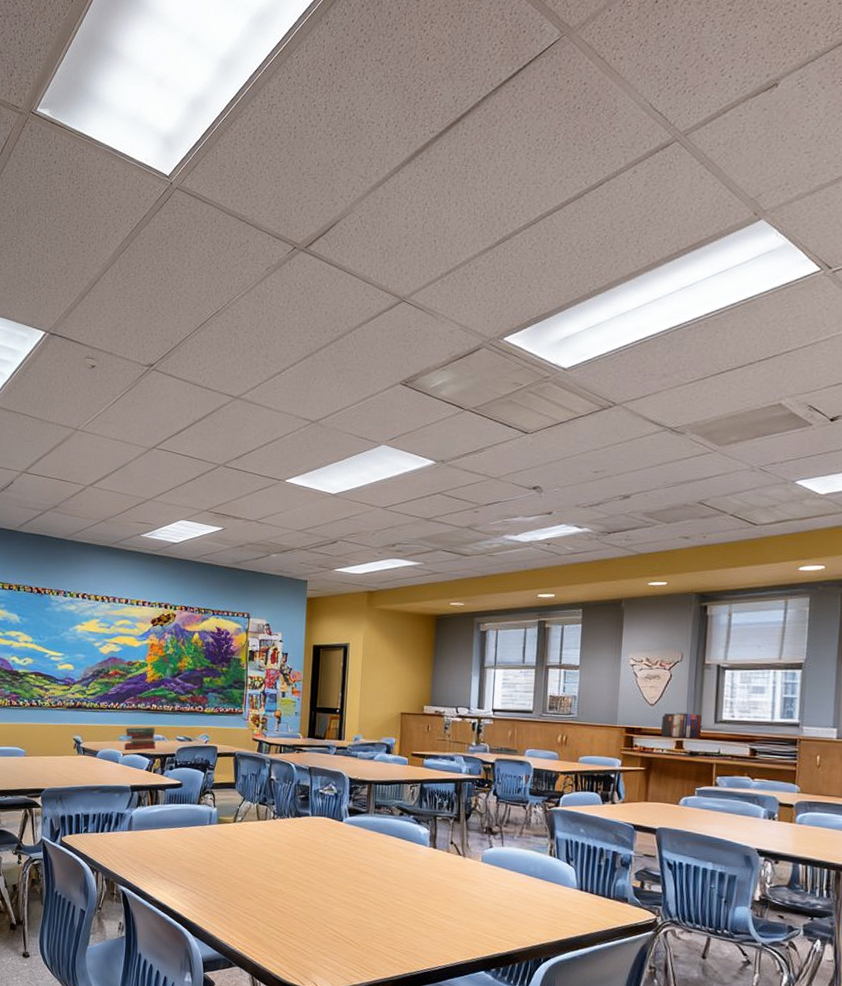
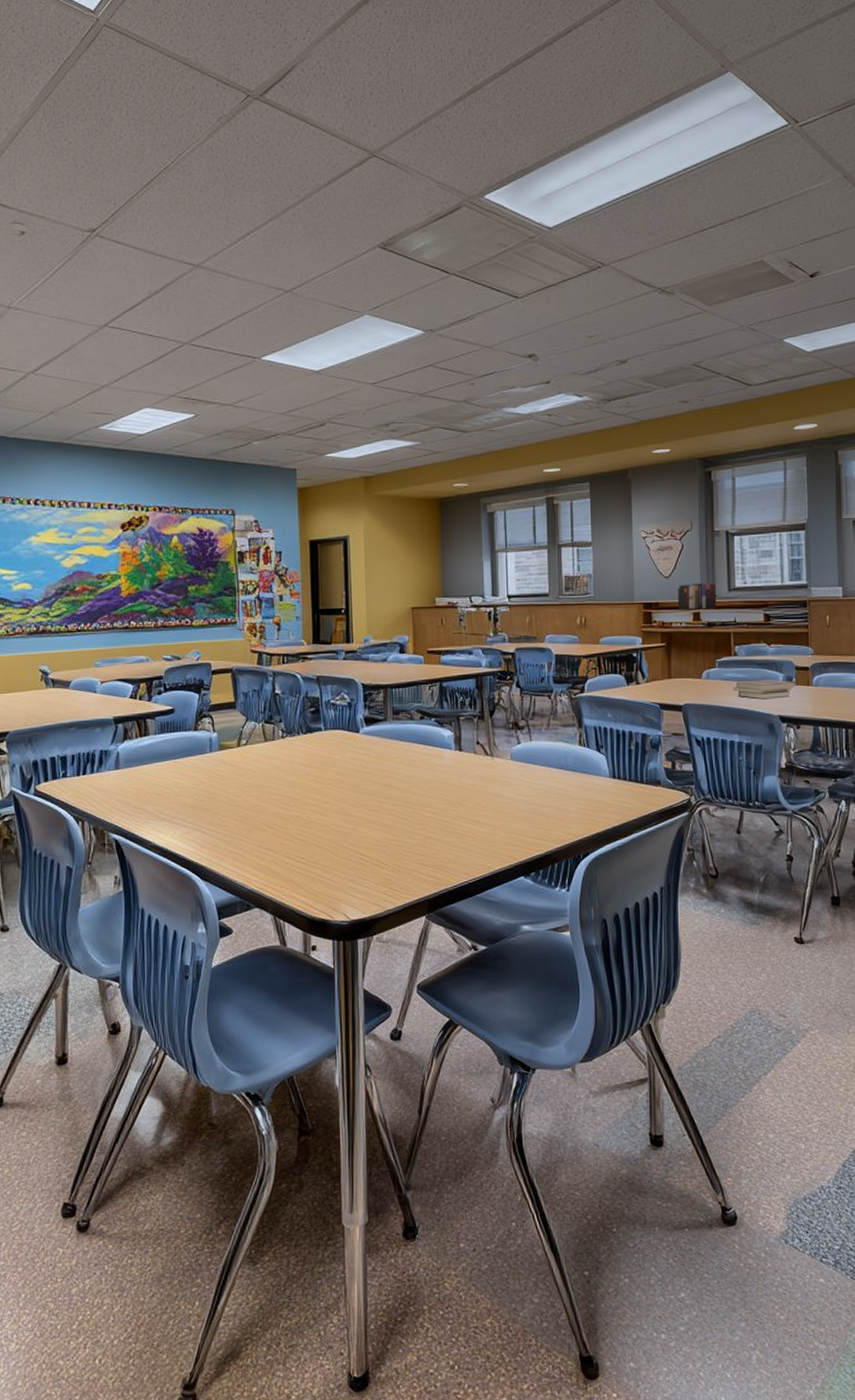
books: present [124,727,155,750] -> none [101,648,139,676]
books: none [710,811,777,832] -> present [733,679,795,700]

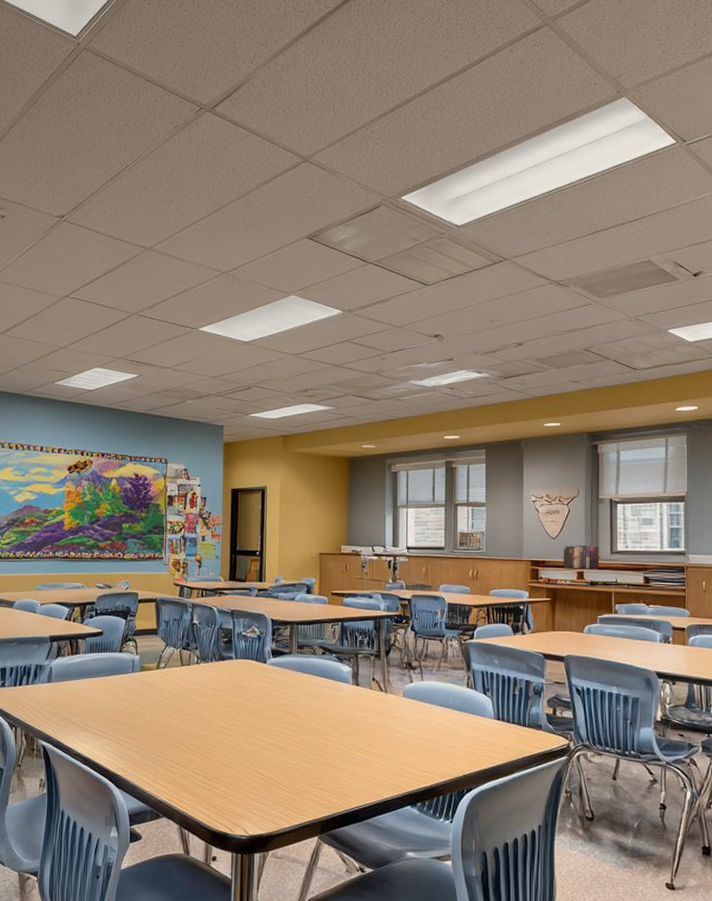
books: present [733,679,795,700] -> none [613,637,671,656]

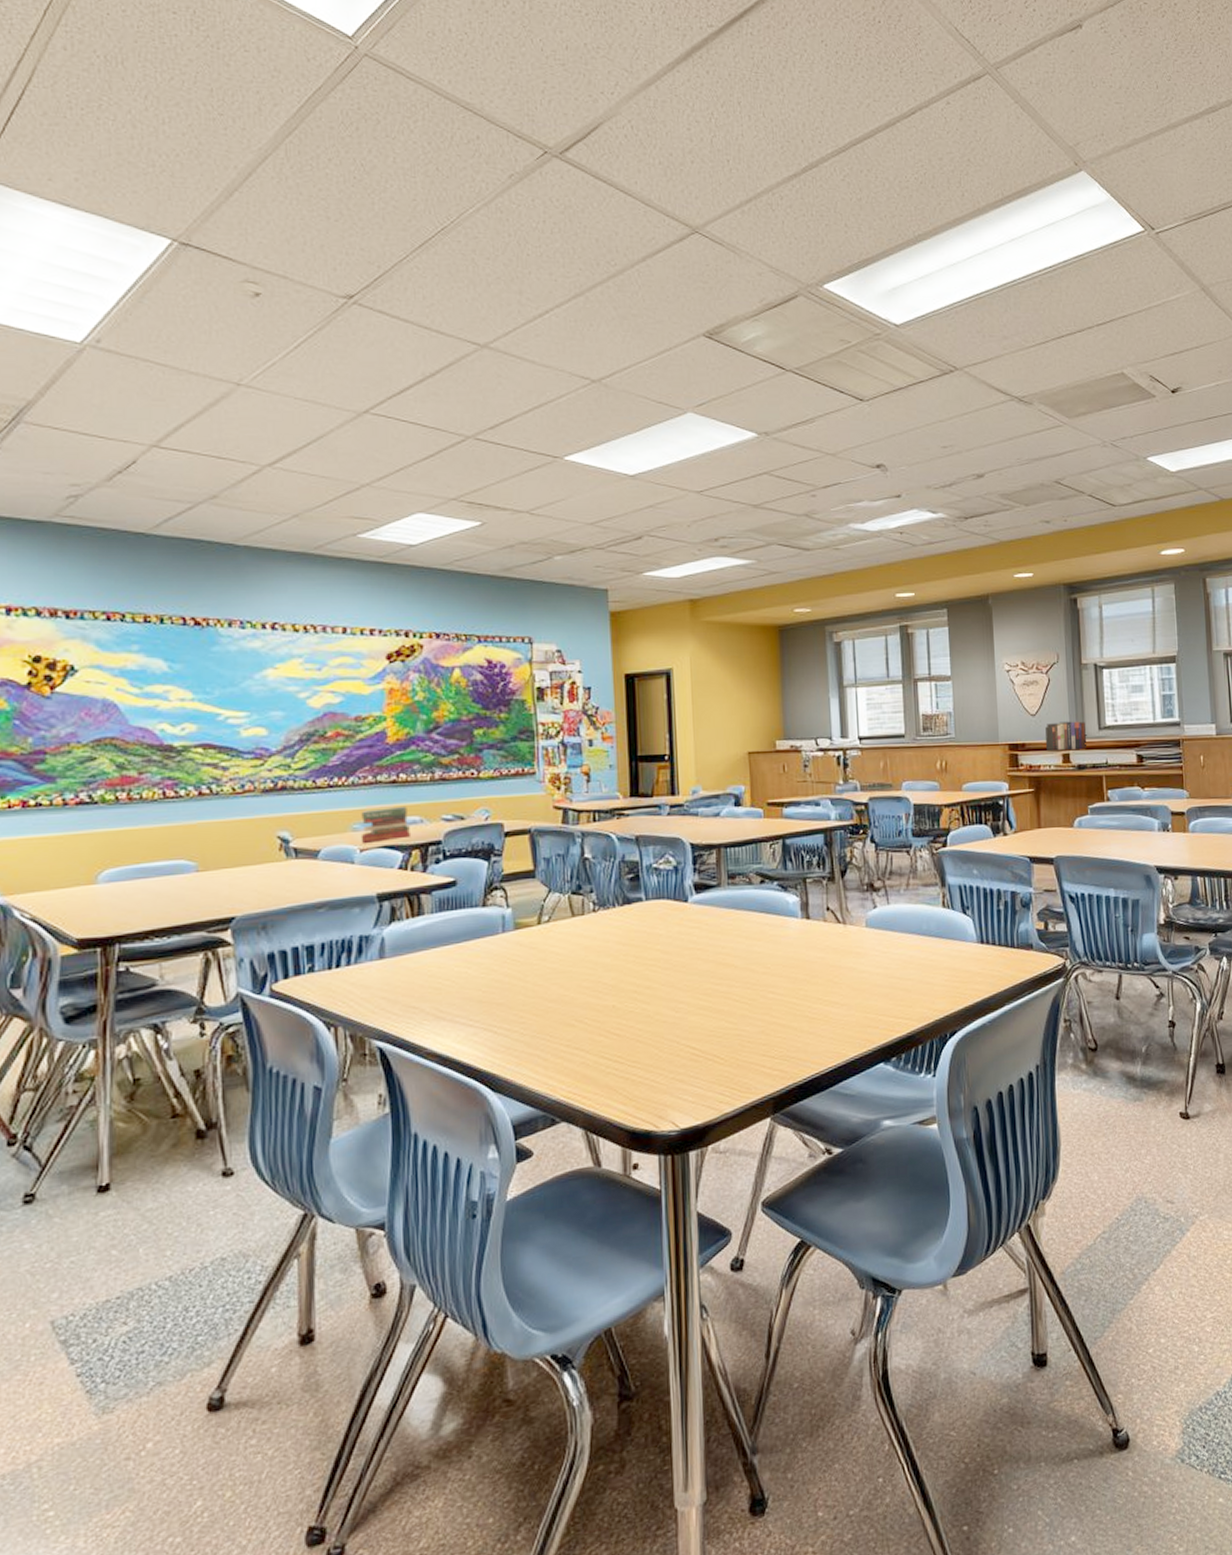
books: none [42,576,74,599] -> present [360,807,410,843]

